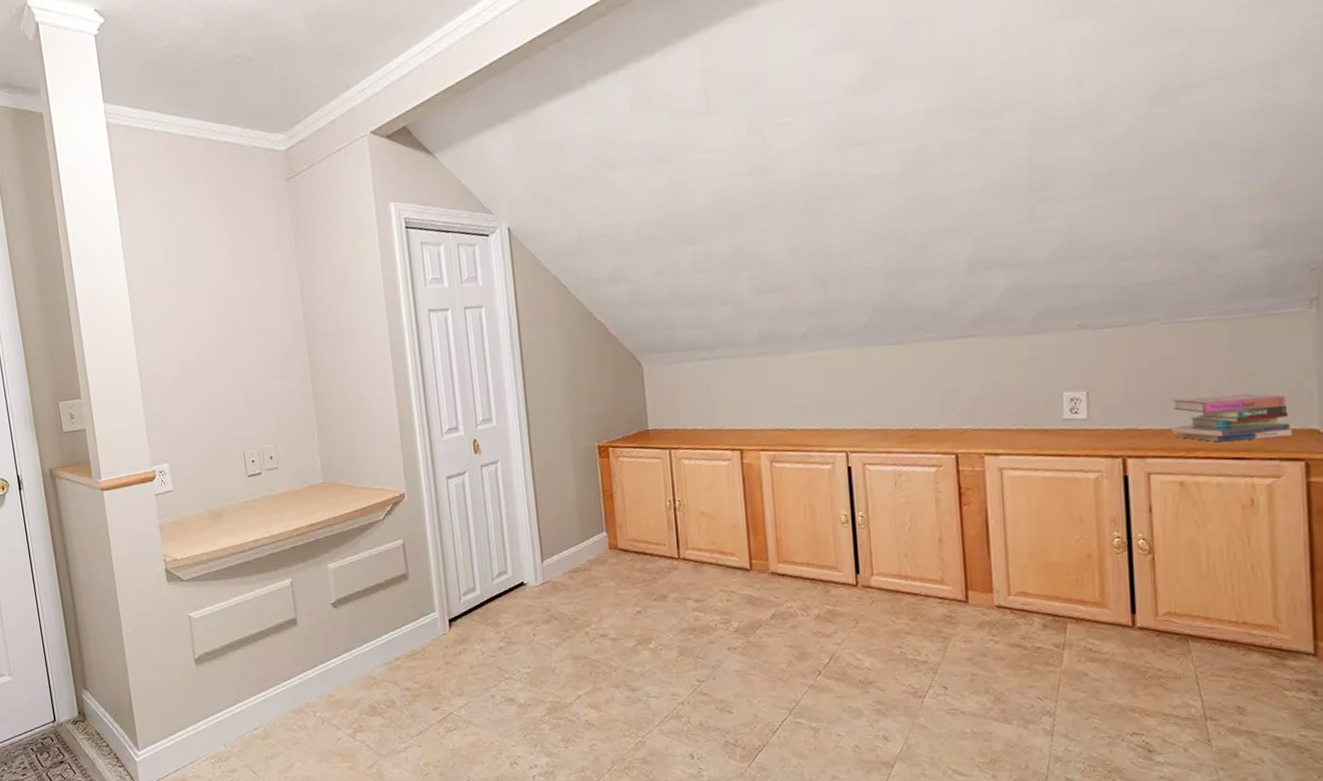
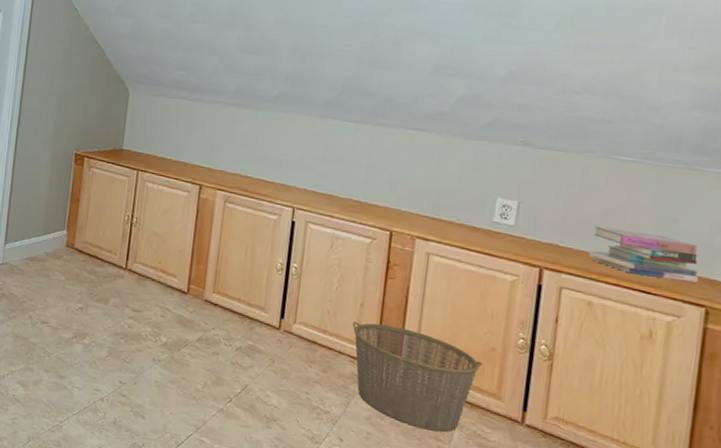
basket: none [934,554,1080,657] -> present [352,322,483,432]

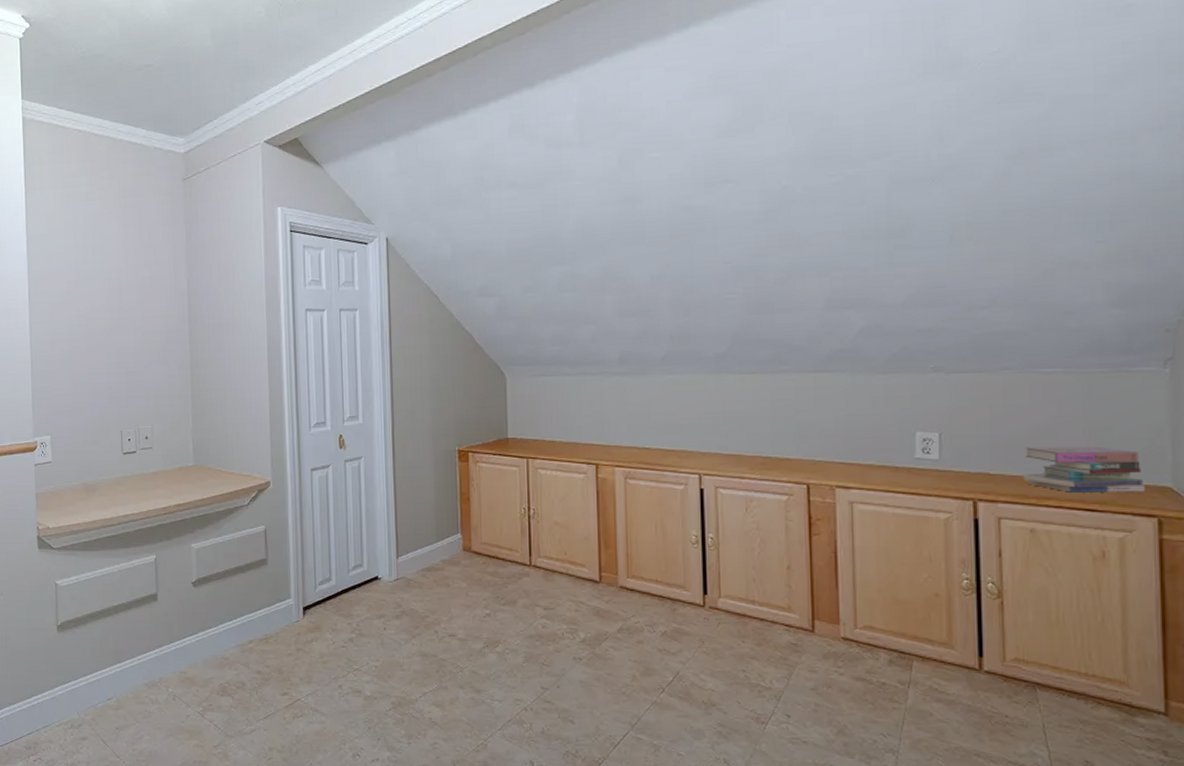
basket: present [352,322,483,432] -> none [781,585,928,692]

